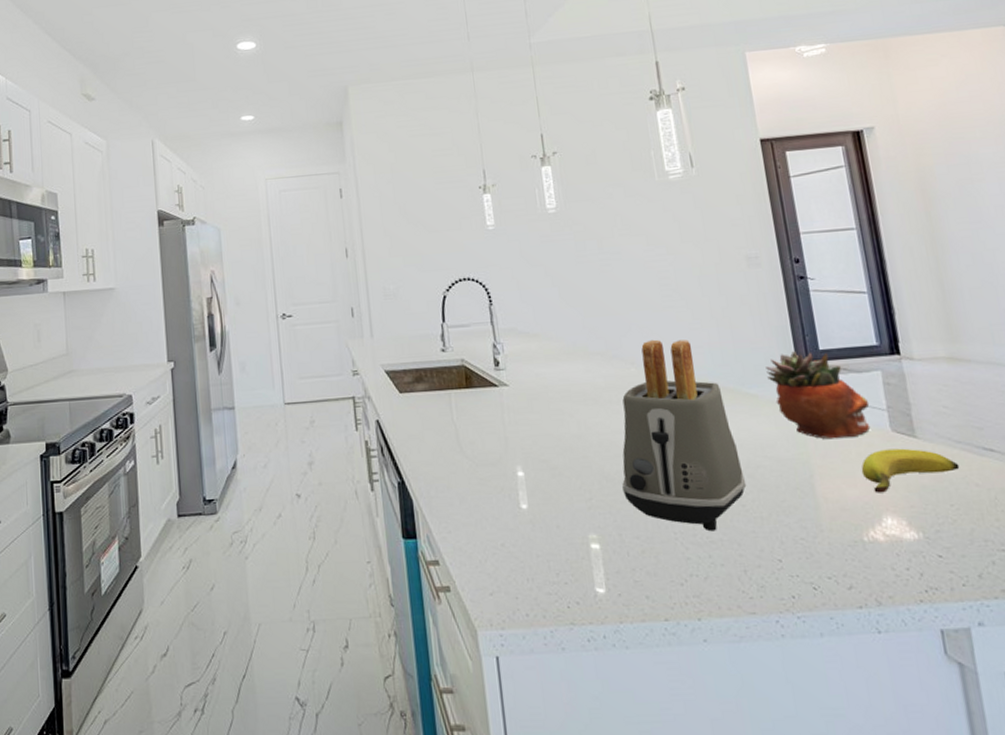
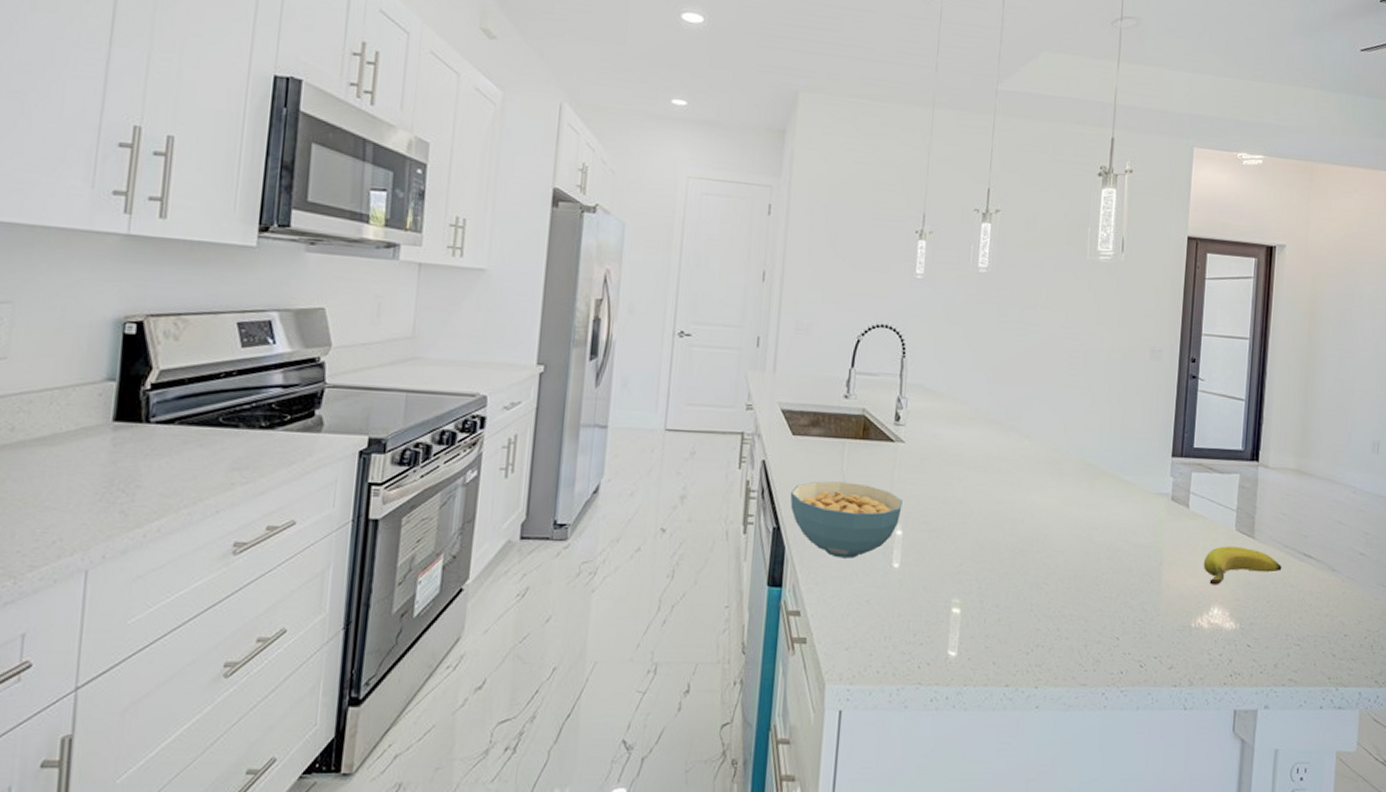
cereal bowl: none [407,431,519,505] -> present [790,481,902,559]
toaster: present [622,339,747,532] -> none [993,416,1105,606]
succulent planter: present [766,350,871,439] -> none [1144,444,1224,532]

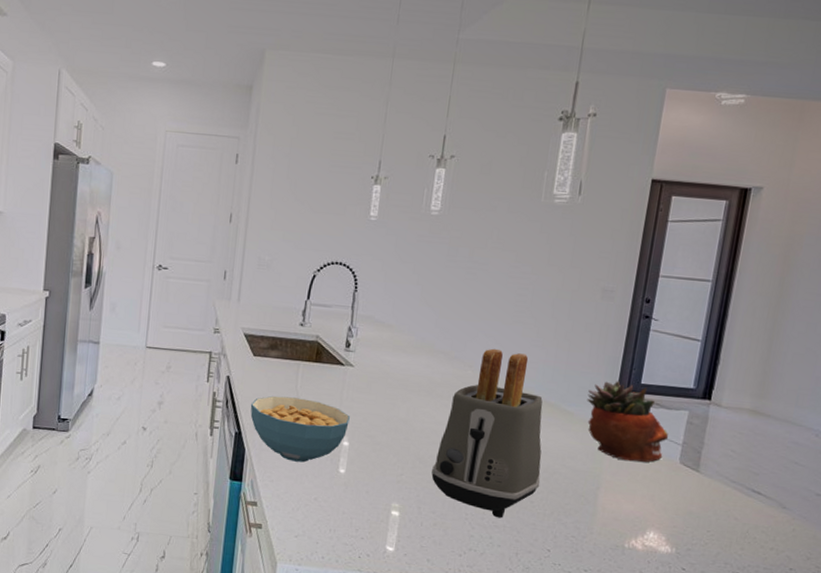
toaster: none [993,416,1105,606] -> present [431,348,543,519]
succulent planter: none [1144,444,1224,532] -> present [587,380,669,462]
banana: present [1203,546,1282,585] -> none [641,476,727,512]

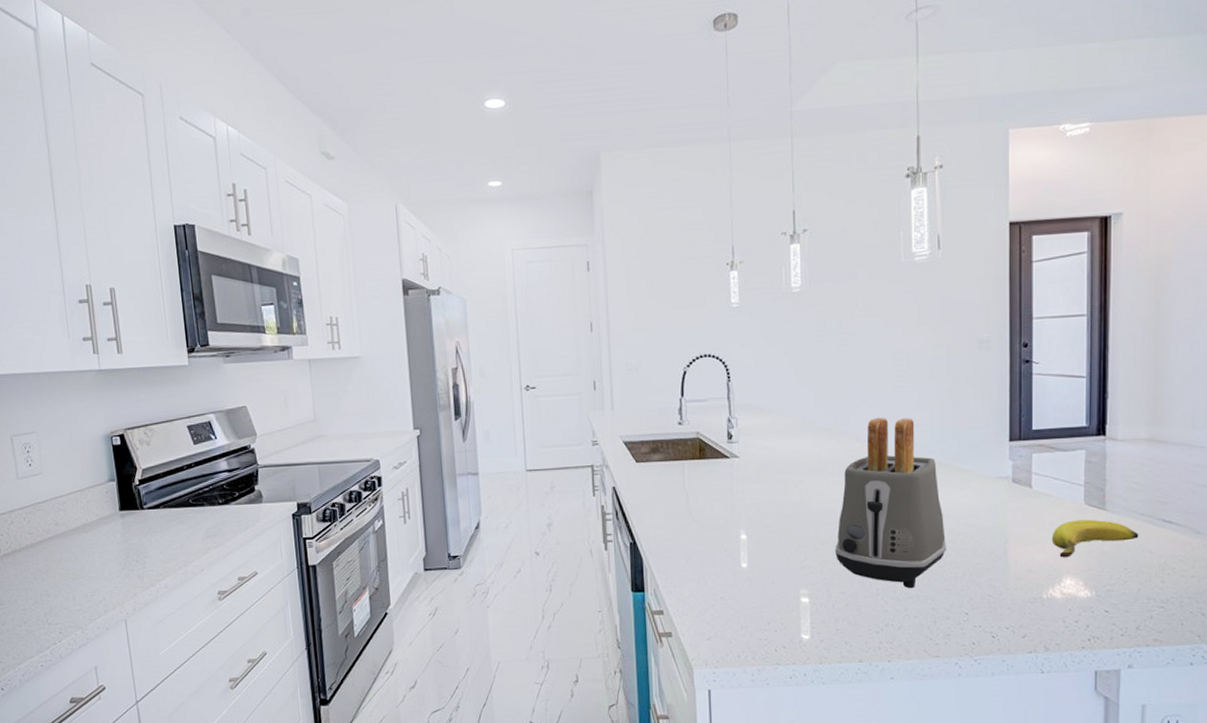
cereal bowl: present [250,395,350,463] -> none [641,498,744,564]
succulent planter: present [587,380,669,462] -> none [980,429,1069,511]
banana: none [641,476,727,512] -> present [1051,519,1139,558]

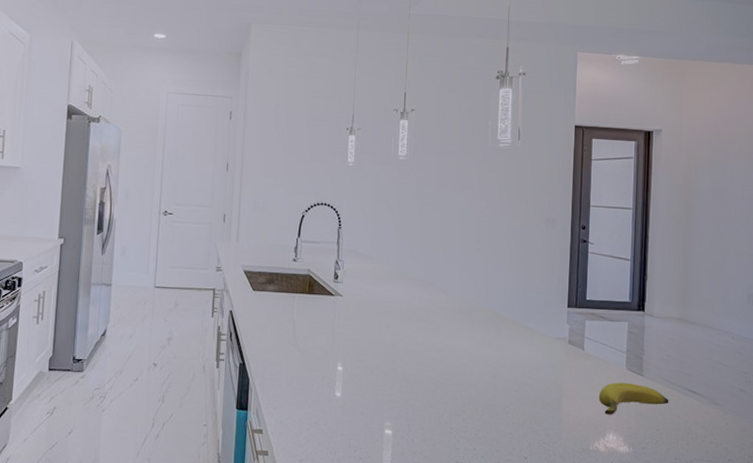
toaster: present [835,417,947,589] -> none [418,274,512,430]

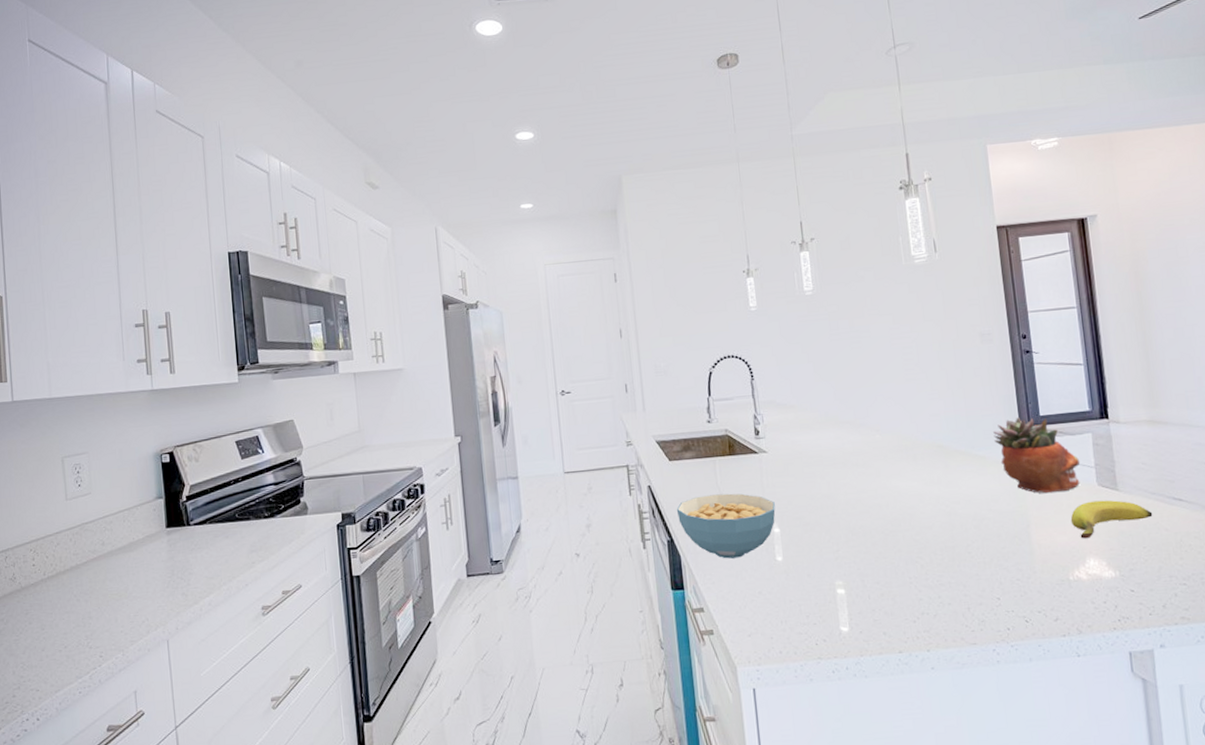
cereal bowl: none [252,327,342,389] -> present [676,493,776,559]
succulent planter: none [544,297,615,370] -> present [993,416,1081,494]

